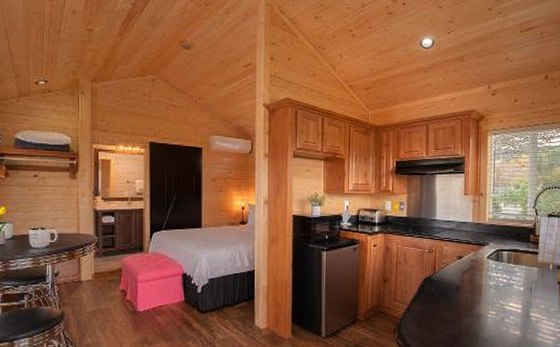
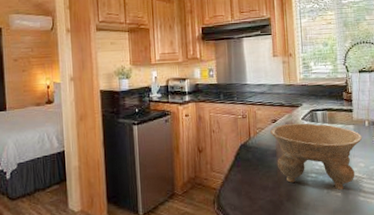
bowl: none [455,262,546,329] -> present [270,123,363,190]

